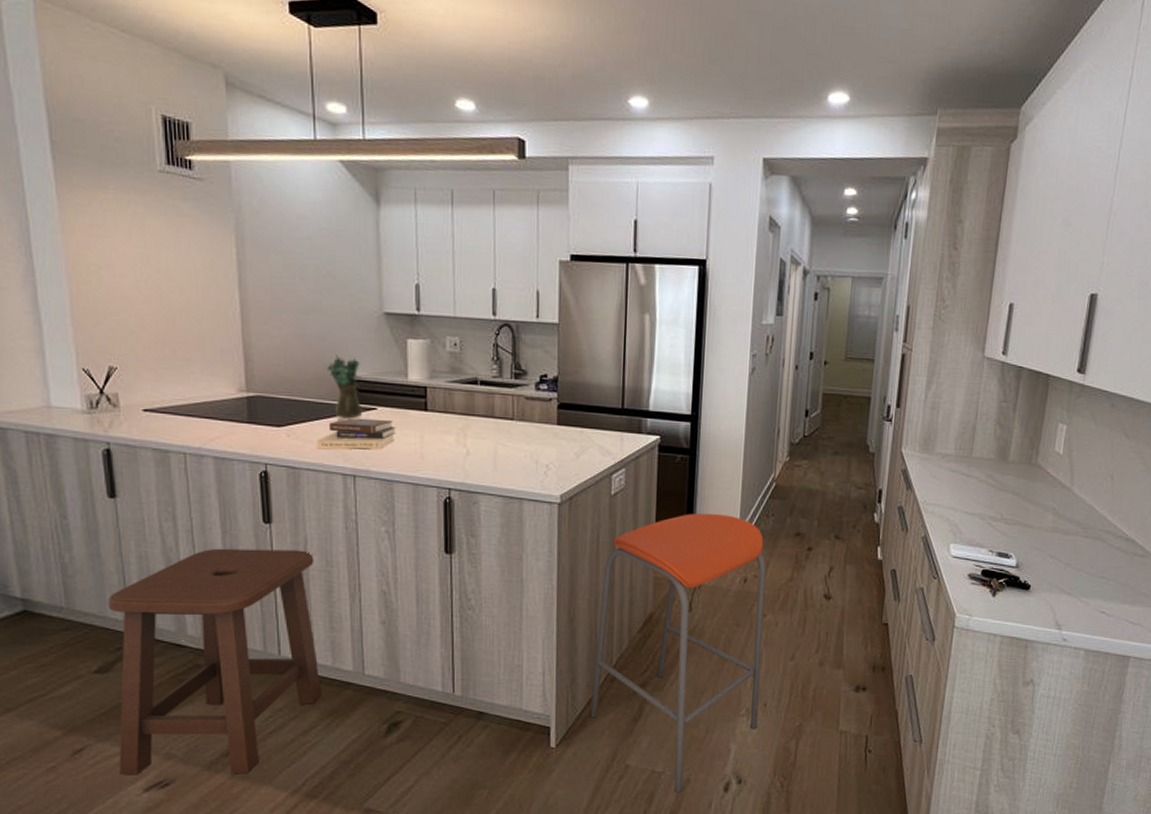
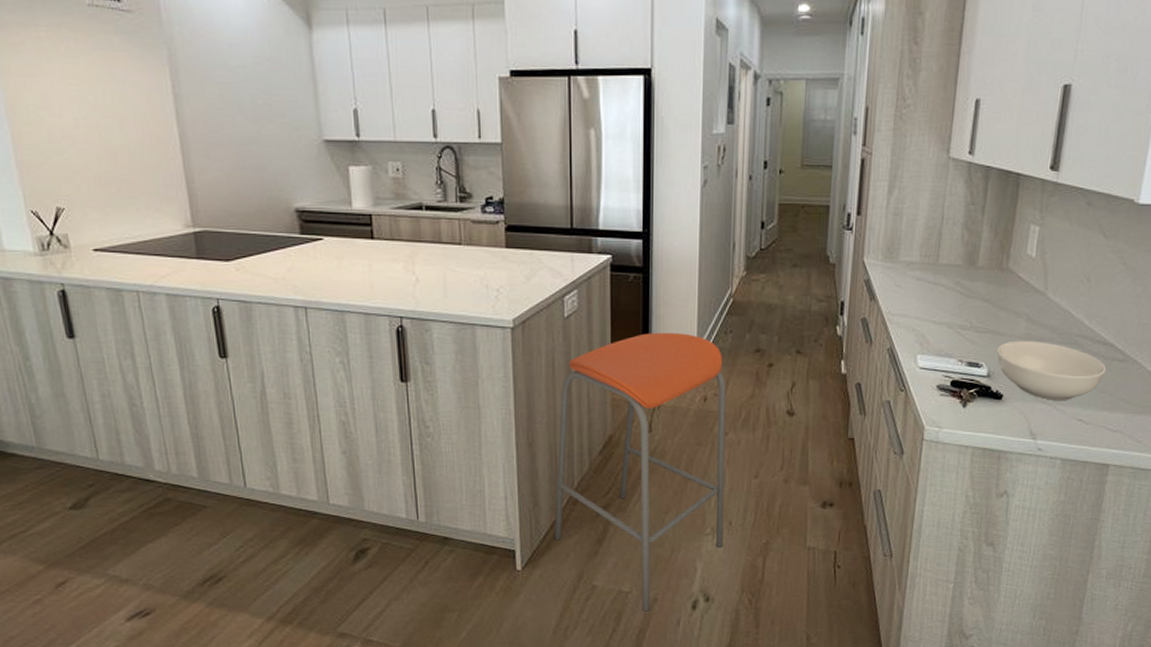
stool: present [108,548,321,775] -> none [76,384,289,606]
books: present [317,417,396,450] -> none [266,249,344,282]
vase: present [328,354,363,422] -> none [271,185,310,253]
bowl: none [1025,533,1128,593] -> present [996,340,1107,400]

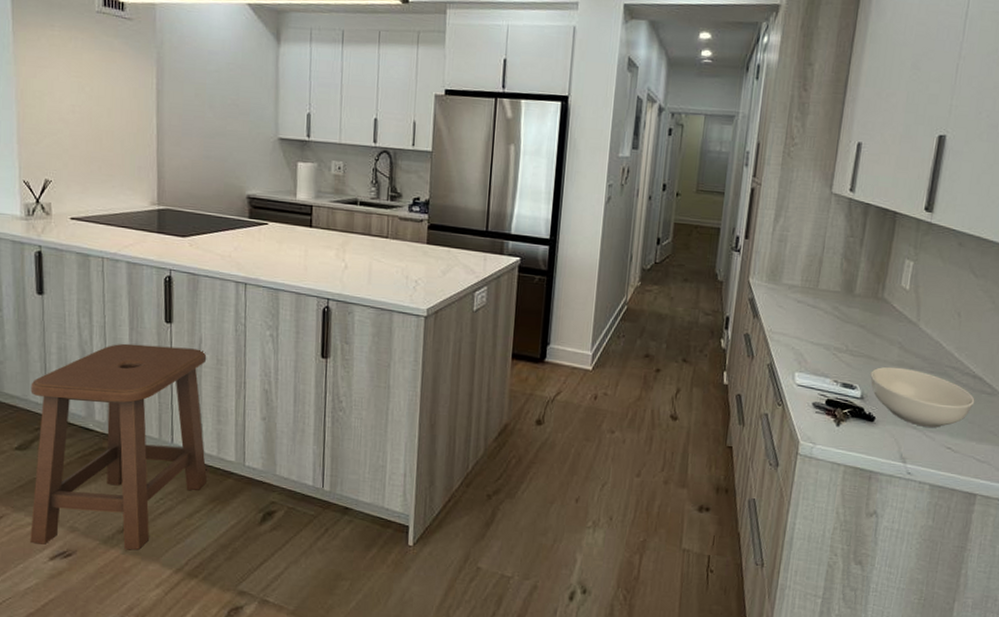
stool: none [76,384,289,606] -> present [30,343,207,551]
bar stool: present [554,333,727,612] -> none [446,331,616,598]

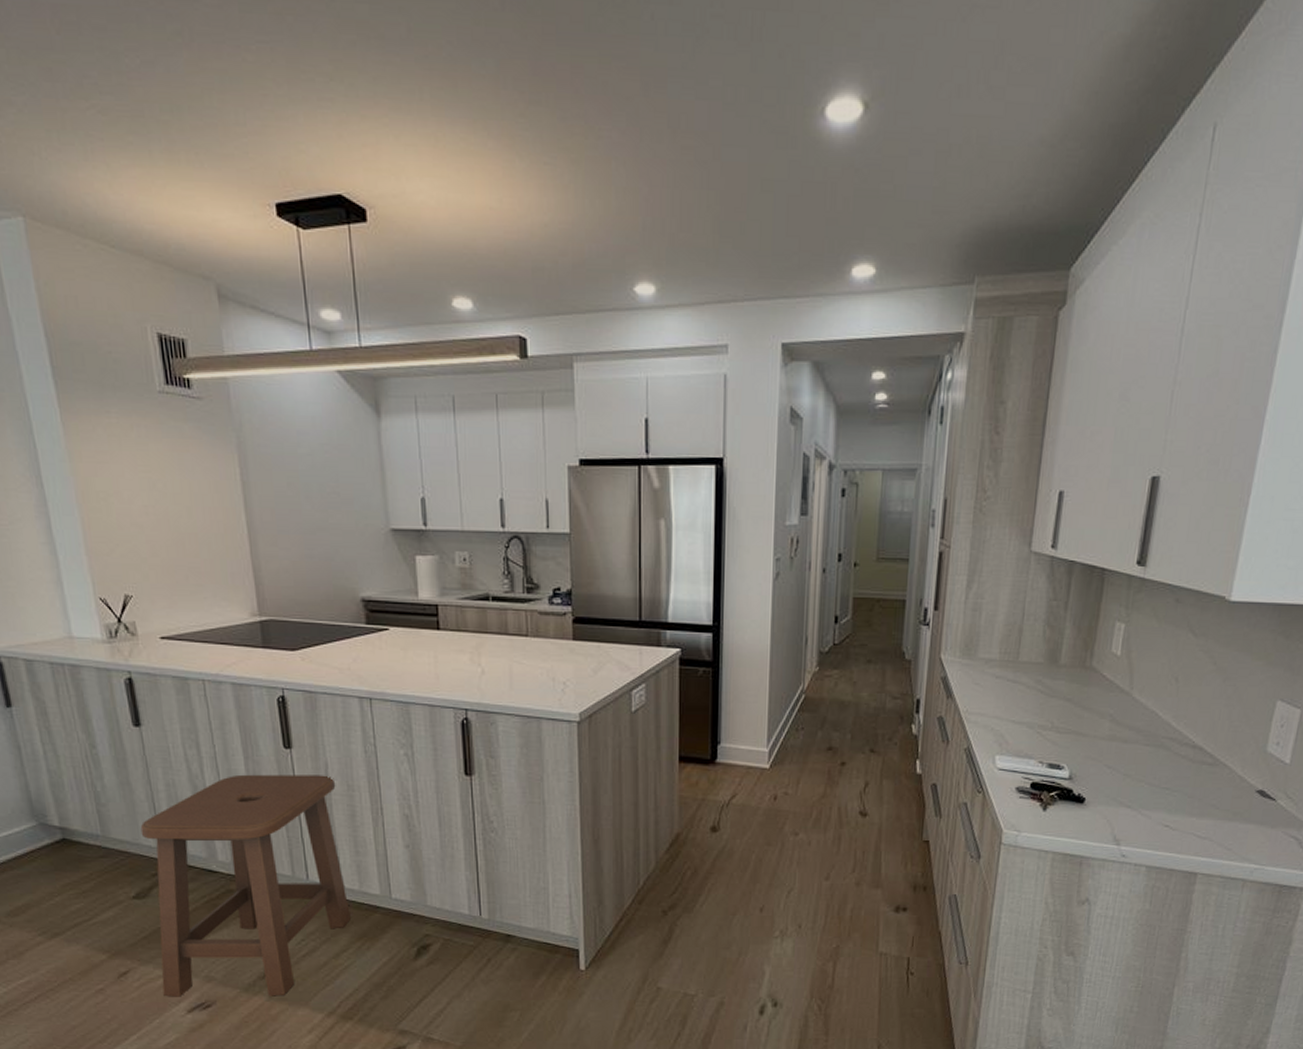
bowl: present [870,366,975,428] -> none [1079,742,1195,805]

